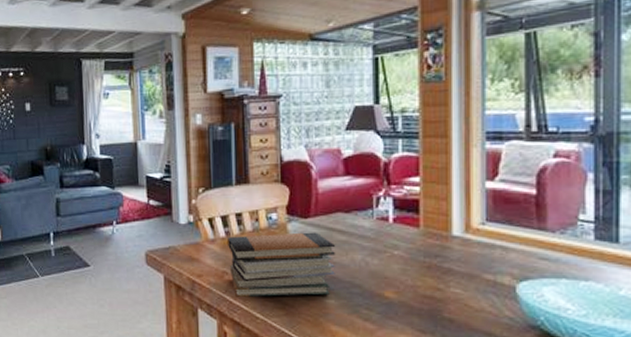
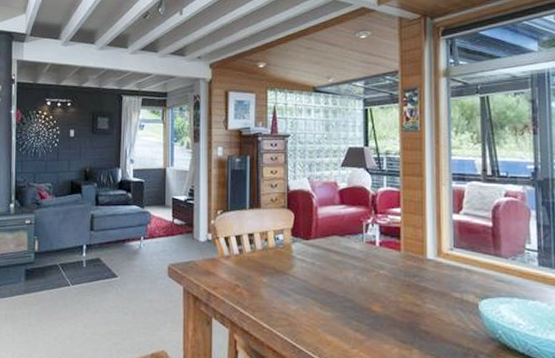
book stack: present [228,232,336,298] -> none [241,252,332,309]

